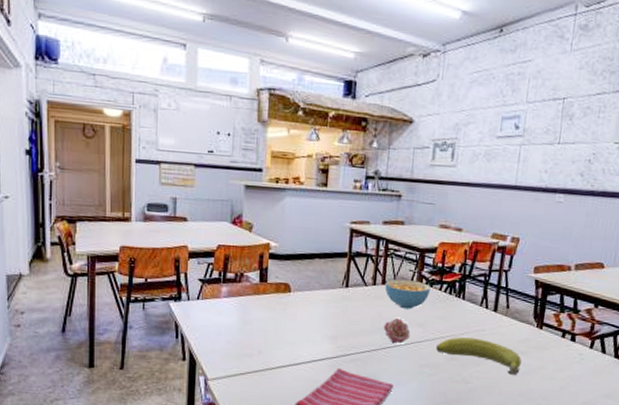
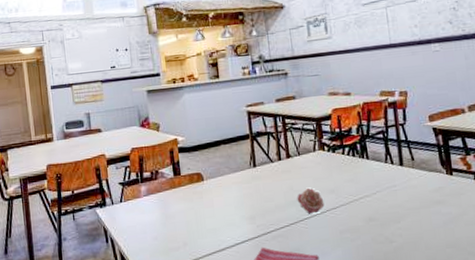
cereal bowl: present [385,279,431,309] -> none [290,149,334,178]
fruit: present [436,337,522,375] -> none [352,195,441,227]

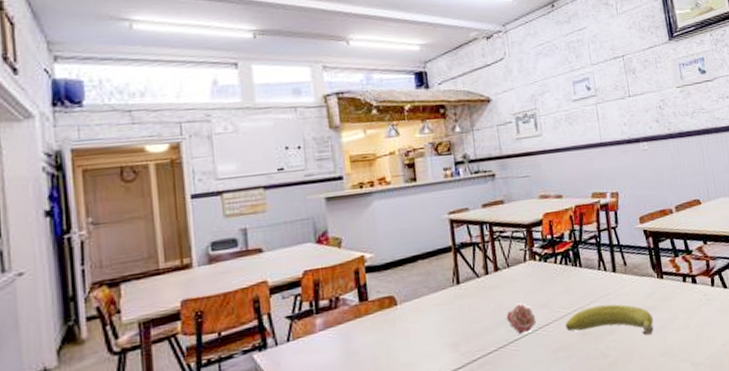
fruit: none [352,195,441,227] -> present [565,304,653,335]

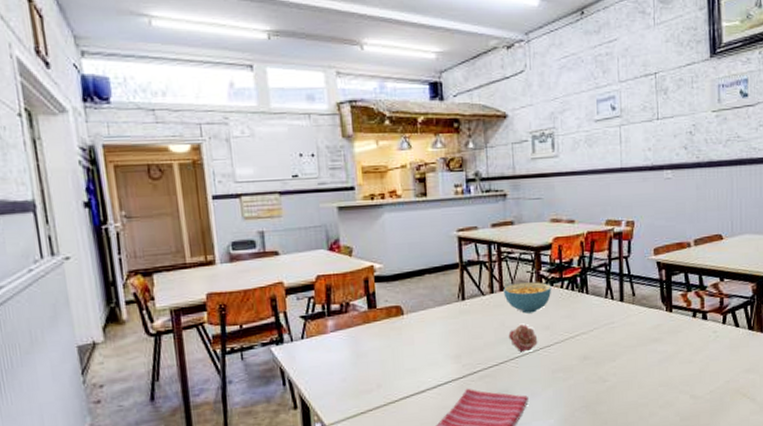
cereal bowl: none [498,259,546,293] -> present [503,282,552,314]
fruit: present [565,304,653,335] -> none [567,332,656,365]

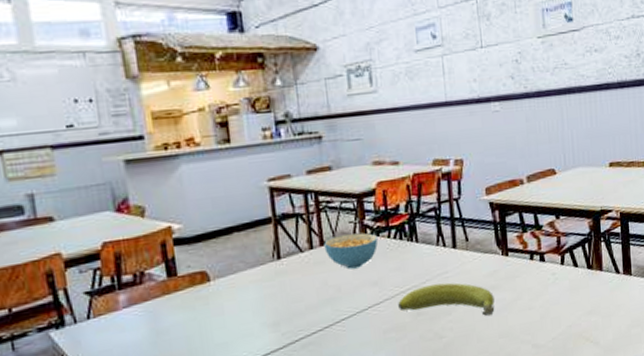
flower: present [508,325,538,353] -> none [332,282,366,314]
fruit: none [567,332,656,365] -> present [398,282,494,316]

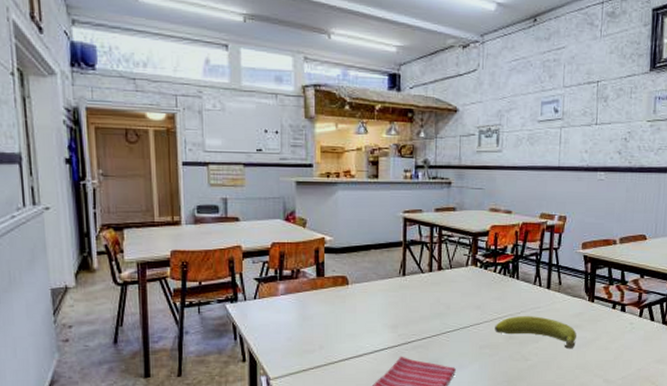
cereal bowl: present [324,232,378,269] -> none [441,265,486,293]

